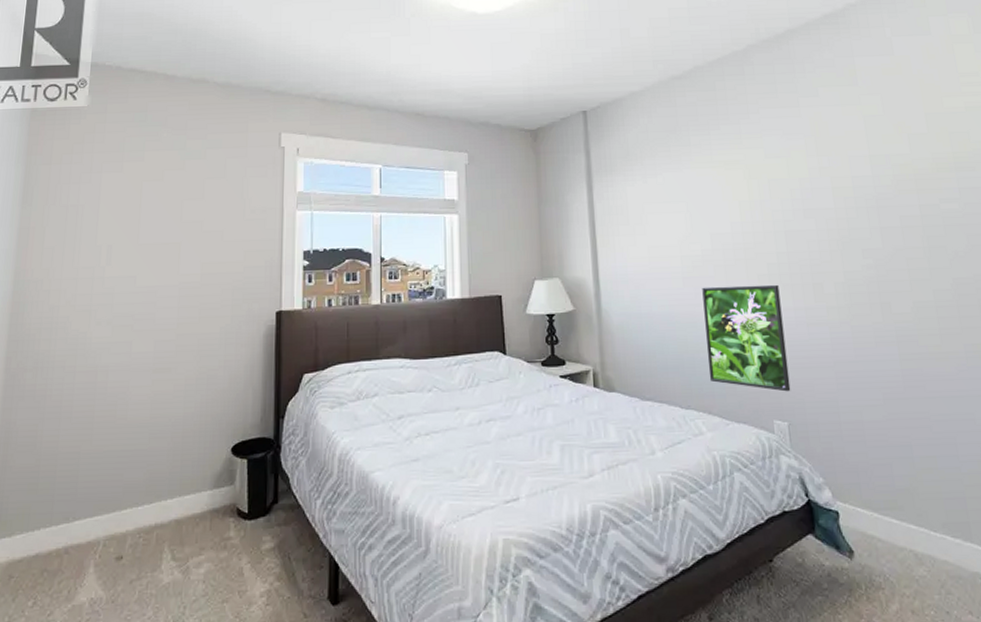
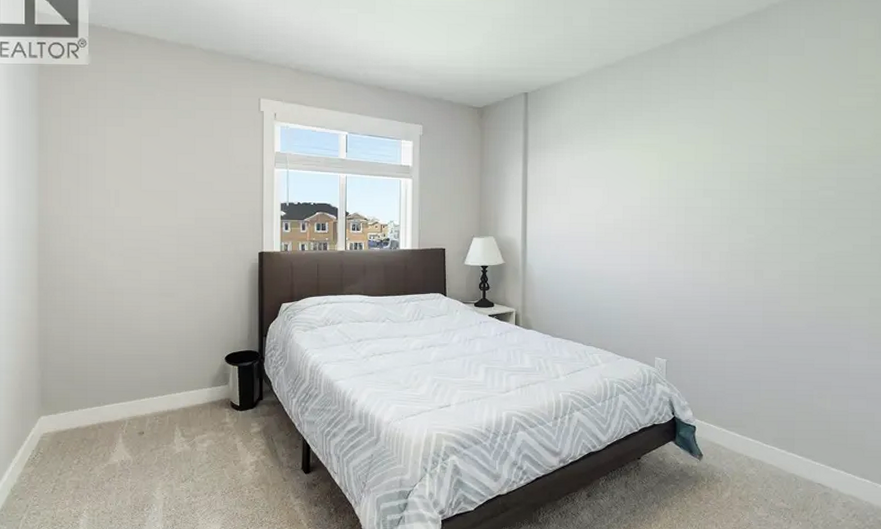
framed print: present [702,284,791,392] -> none [608,250,674,336]

